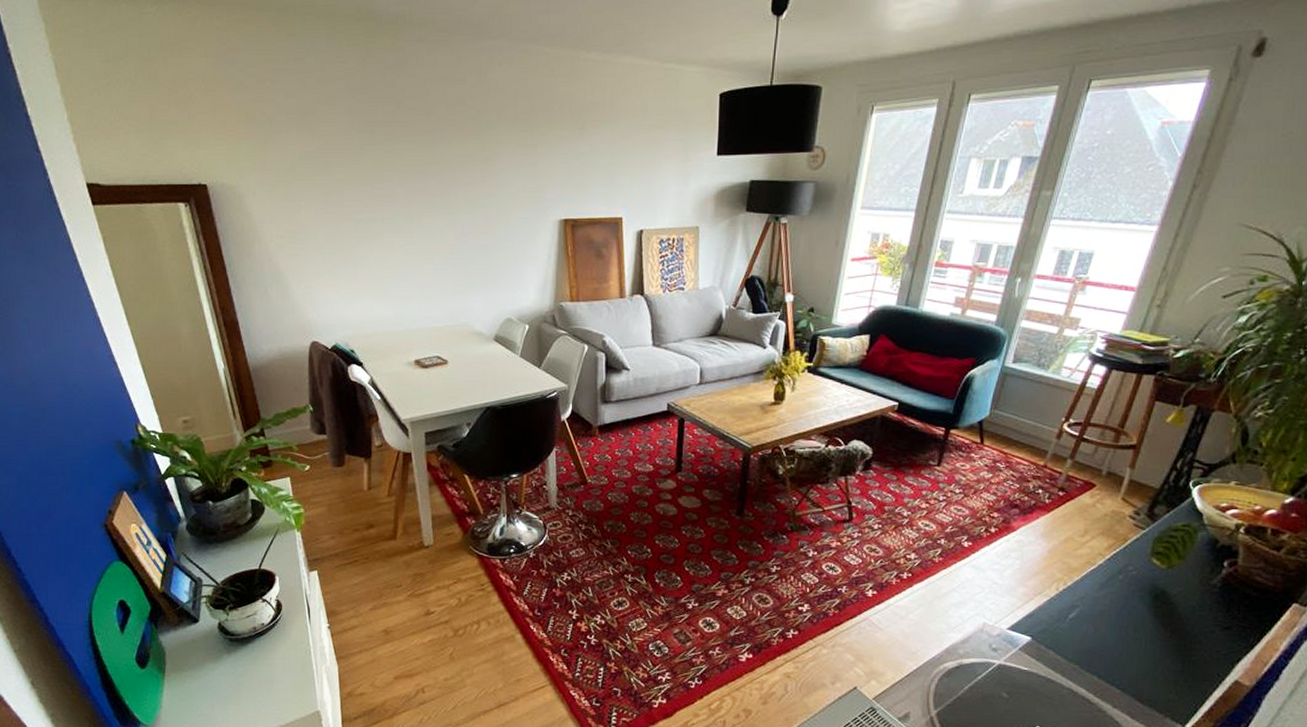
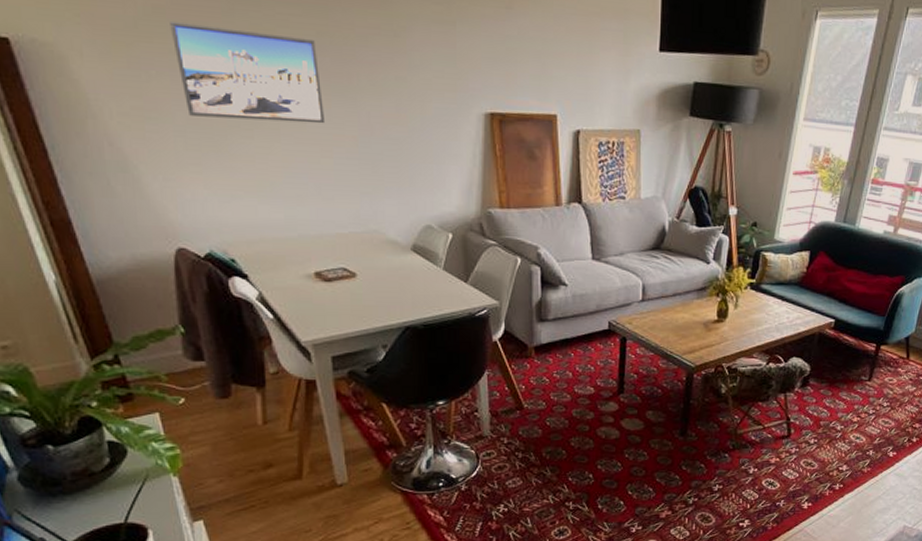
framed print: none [317,162,429,236] -> present [170,20,326,124]

